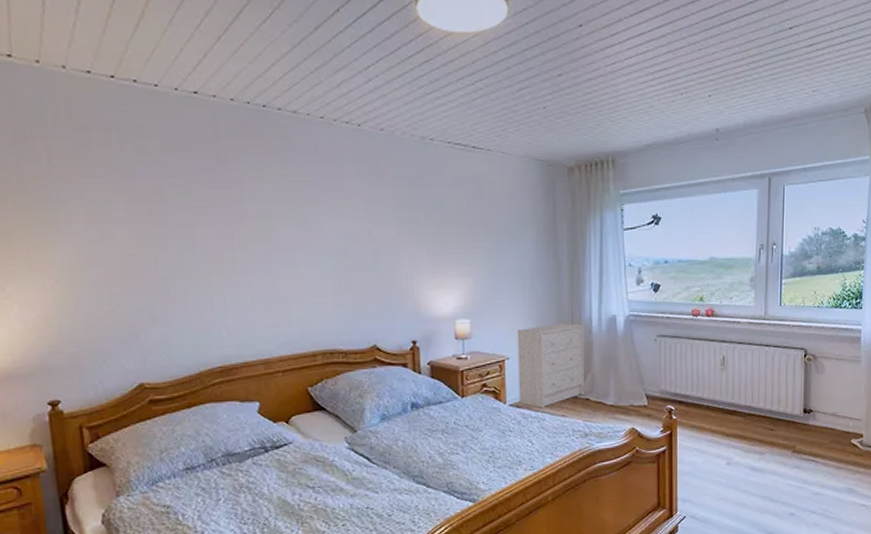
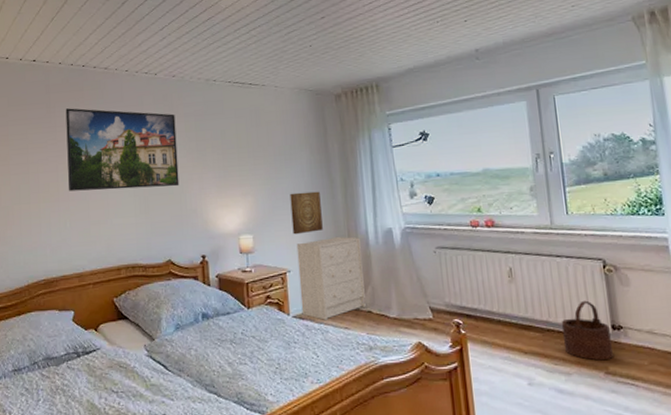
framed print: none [241,159,387,264] -> present [65,108,180,191]
wall art: none [512,274,546,320] -> present [290,191,323,235]
wooden bucket: none [761,387,802,441] -> present [561,300,613,361]

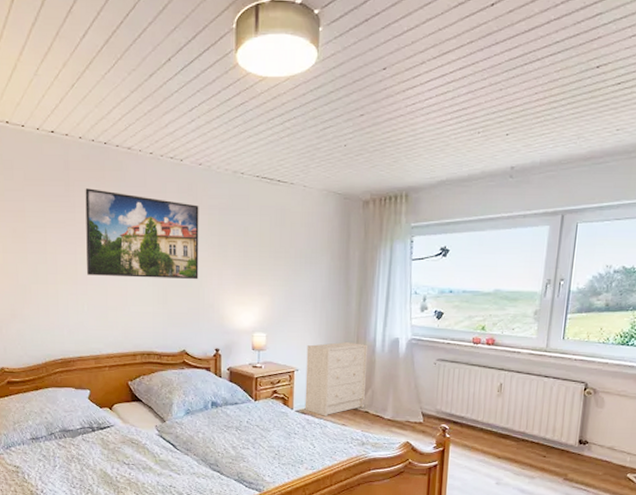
wall art: present [290,191,323,235] -> none [305,296,335,337]
wooden bucket: present [561,300,613,361] -> none [534,417,577,469]

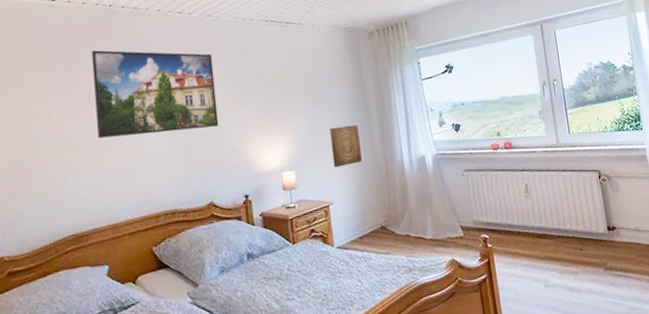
dresser: present [304,341,367,416] -> none [337,166,404,248]
wall art: none [305,296,335,337] -> present [329,124,362,168]

